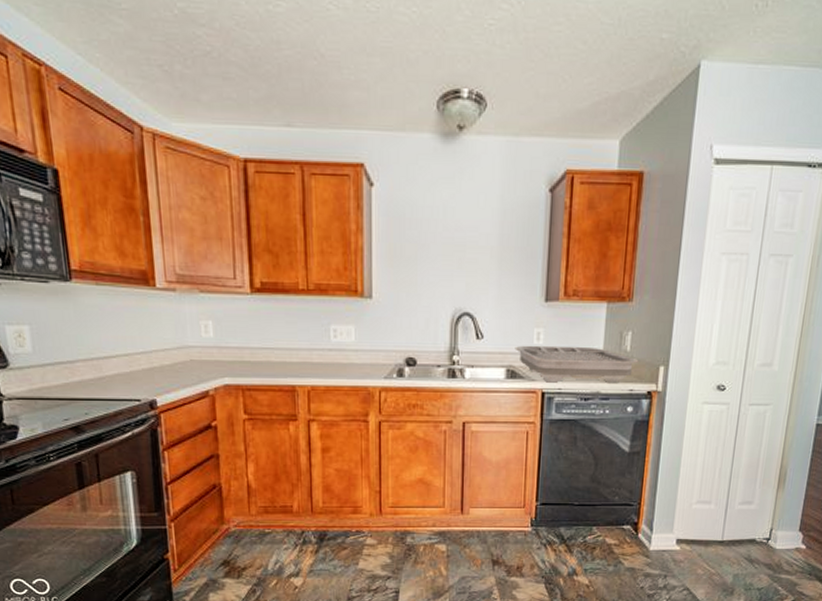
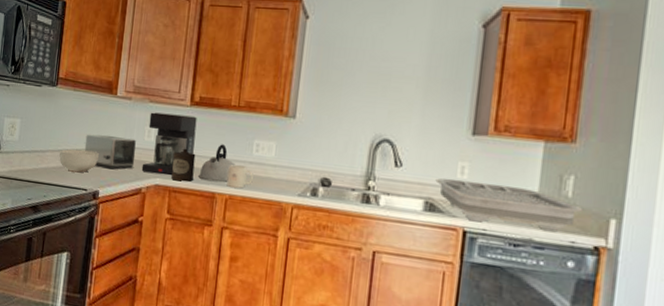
bowl: none [93,355,149,382] -> present [59,149,100,173]
toaster: none [125,335,195,374] -> present [84,134,136,170]
coffee maker: none [203,304,263,374] -> present [141,112,197,176]
canister: none [239,341,268,378] -> present [171,148,196,182]
kettle: none [273,333,313,375] -> present [198,144,236,183]
mug: none [306,354,335,379] -> present [226,165,254,189]

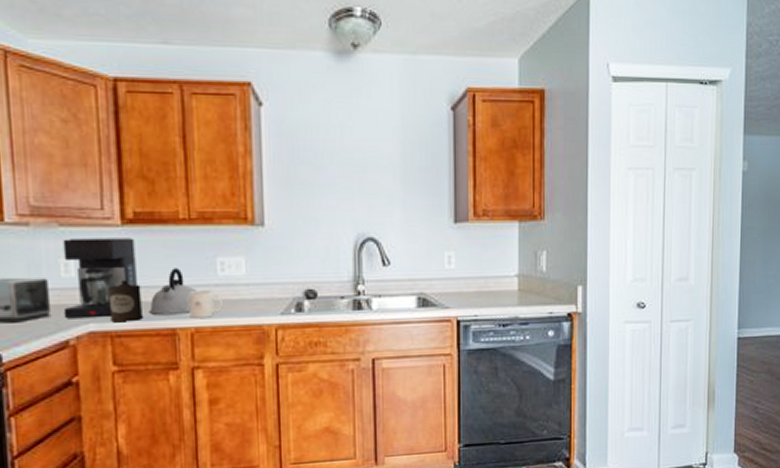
dish rack: present [435,178,584,233] -> none [425,269,556,310]

